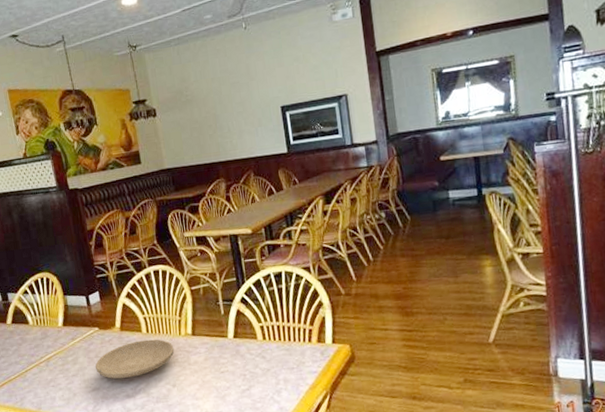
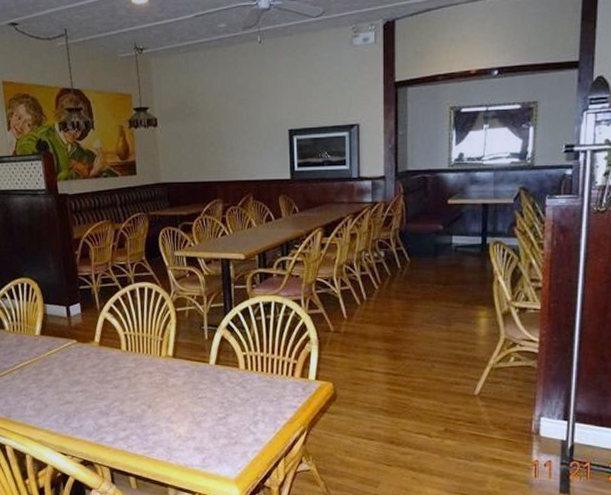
plate: present [95,339,174,379] -> none [69,357,153,395]

